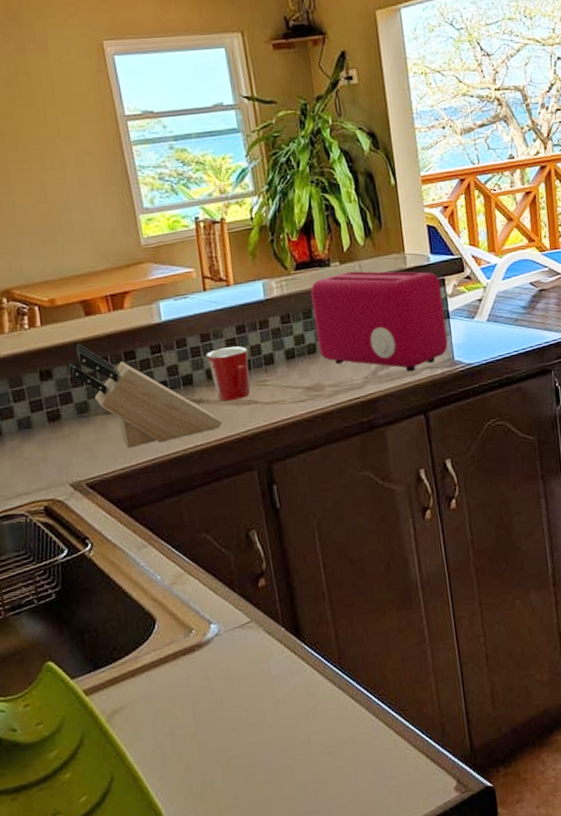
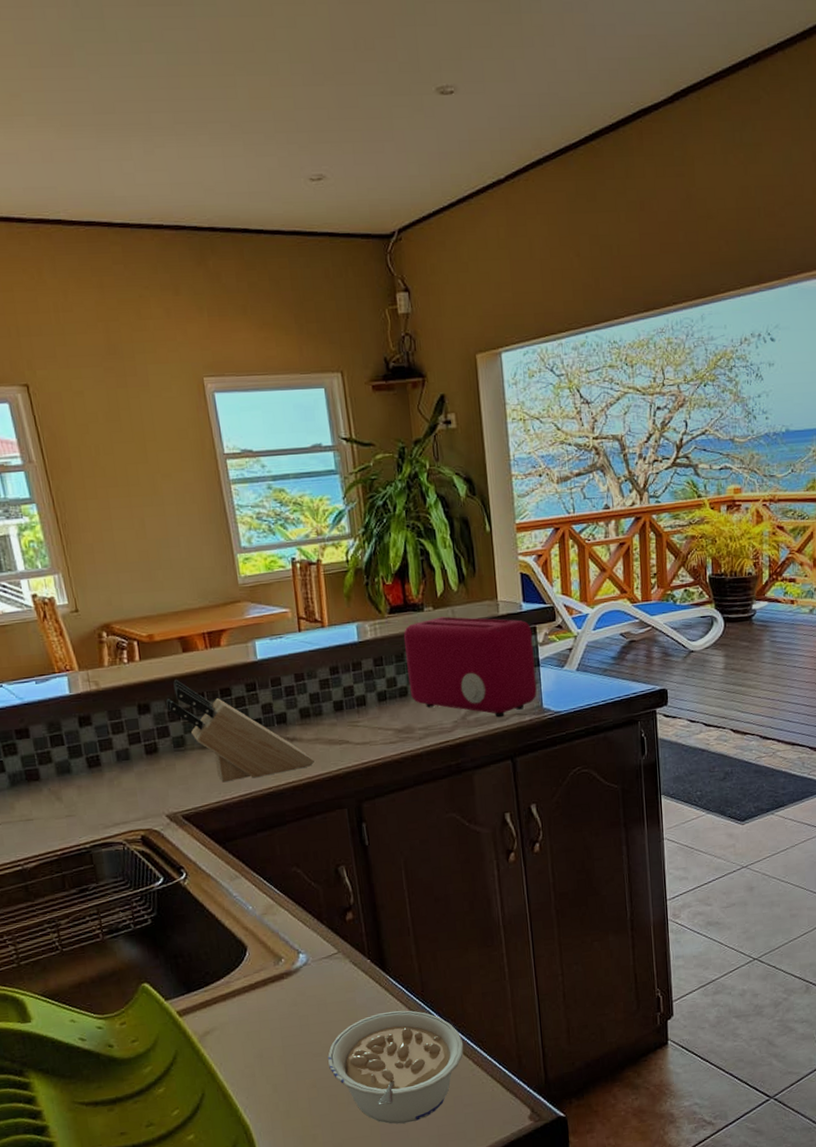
mug: present [207,346,251,401] -> none [300,687,343,740]
legume: none [242,679,385,802] -> present [328,1010,464,1124]

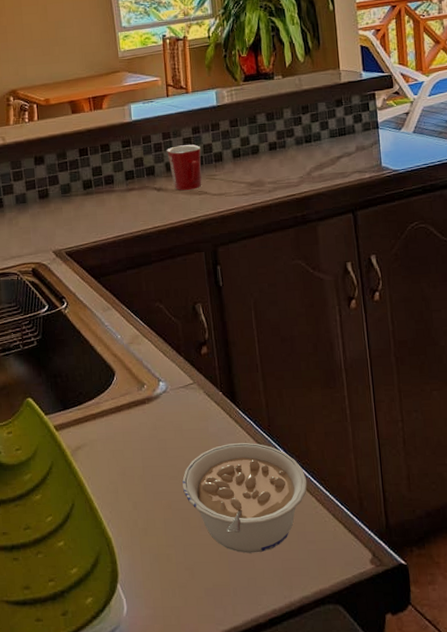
knife block: present [166,680,314,783] -> none [57,137,177,225]
mug: none [300,687,343,740] -> present [167,144,202,191]
toaster: present [403,616,537,718] -> none [256,84,376,175]

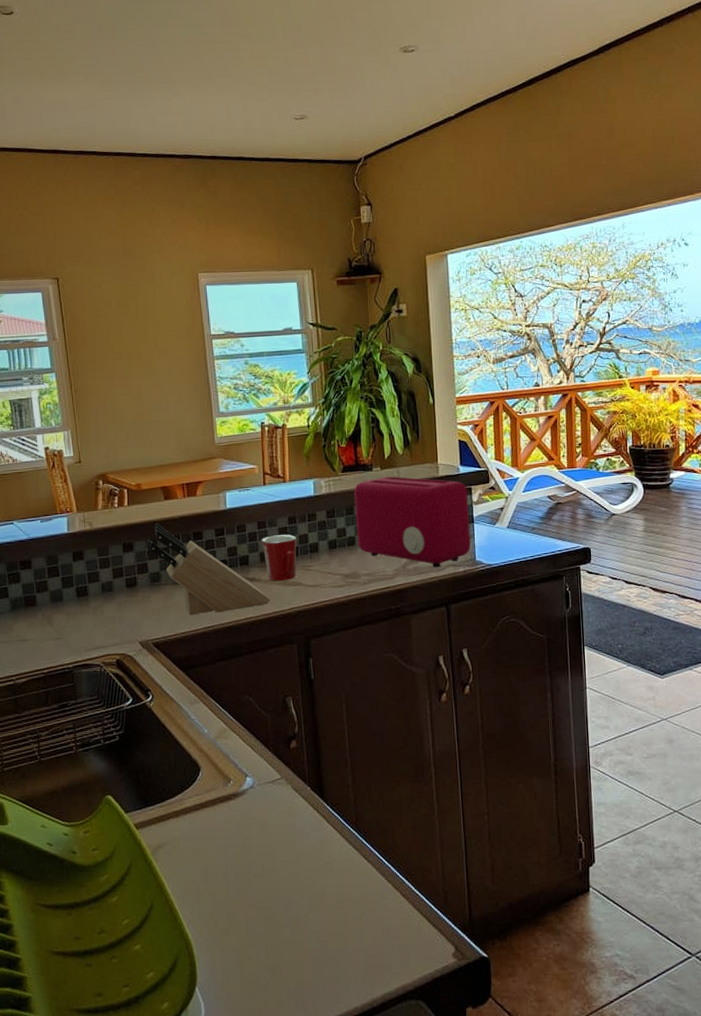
knife block: none [57,137,177,225] -> present [147,524,270,615]
legume: present [182,442,307,553] -> none [267,838,393,951]
toaster: none [256,84,376,175] -> present [353,476,471,568]

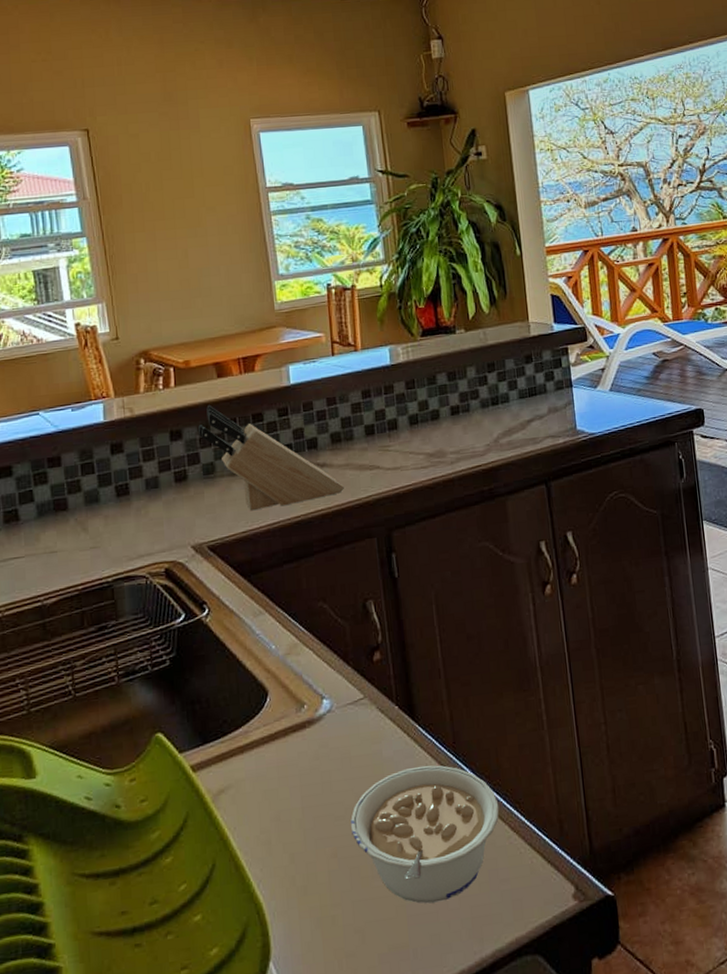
mug: present [262,534,297,582] -> none [332,410,374,466]
legume: none [267,838,393,951] -> present [351,765,500,904]
toaster: present [353,476,471,568] -> none [435,338,571,440]

